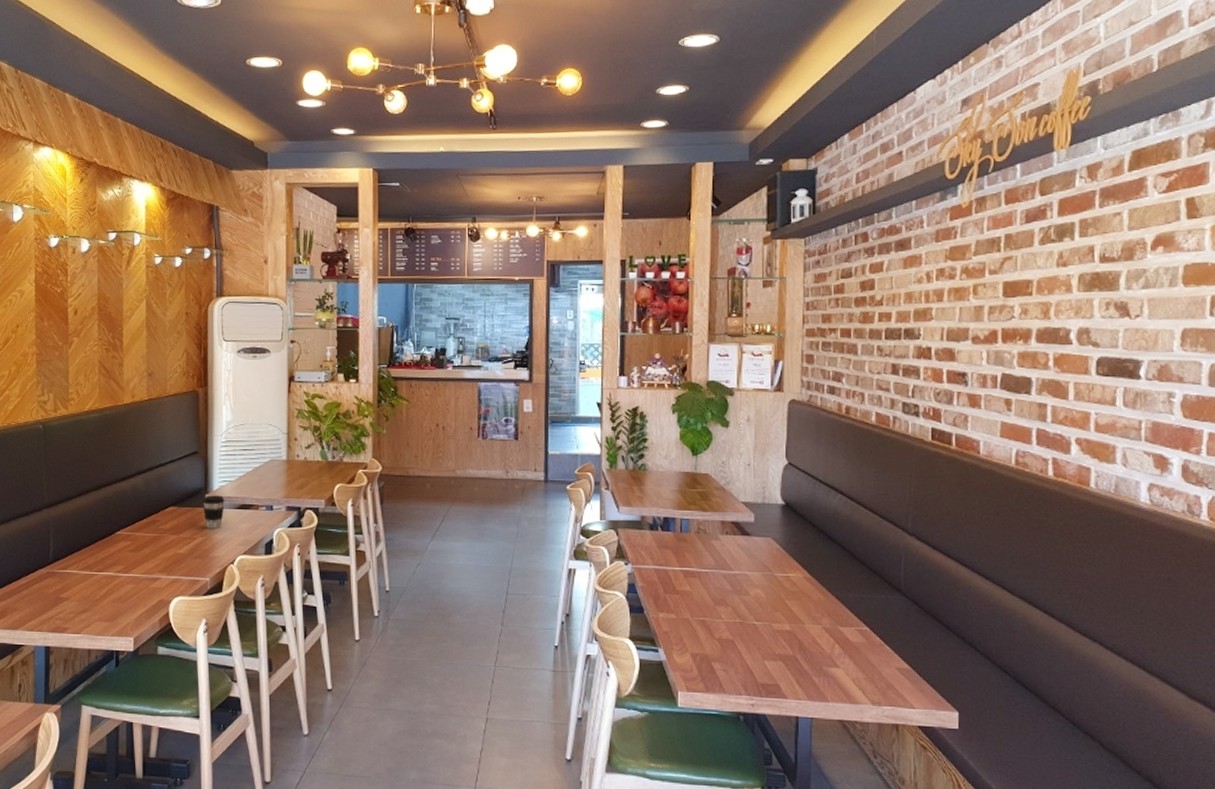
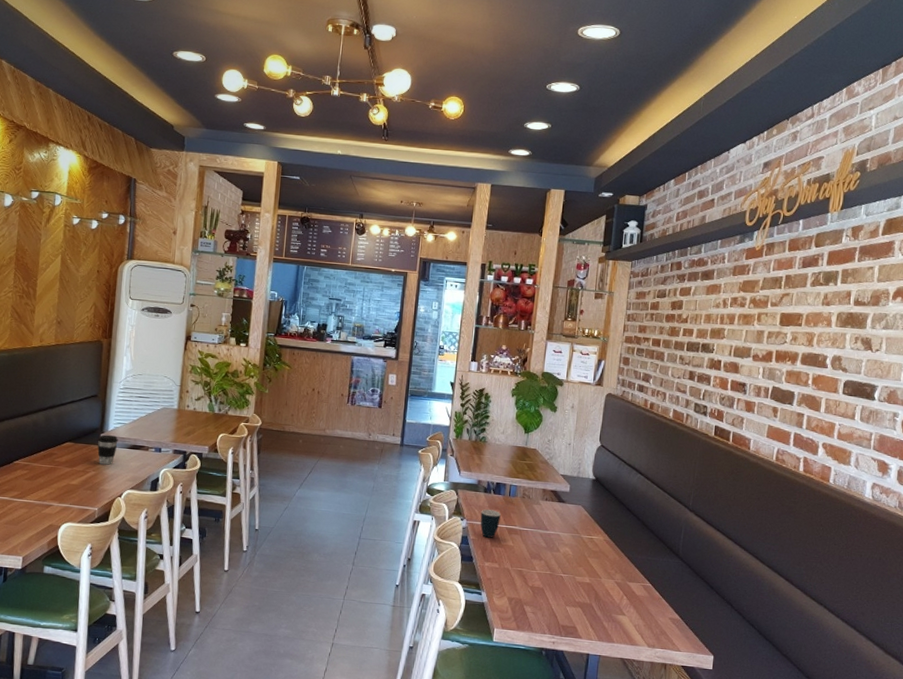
mug: none [648,550,673,584] -> present [480,509,501,538]

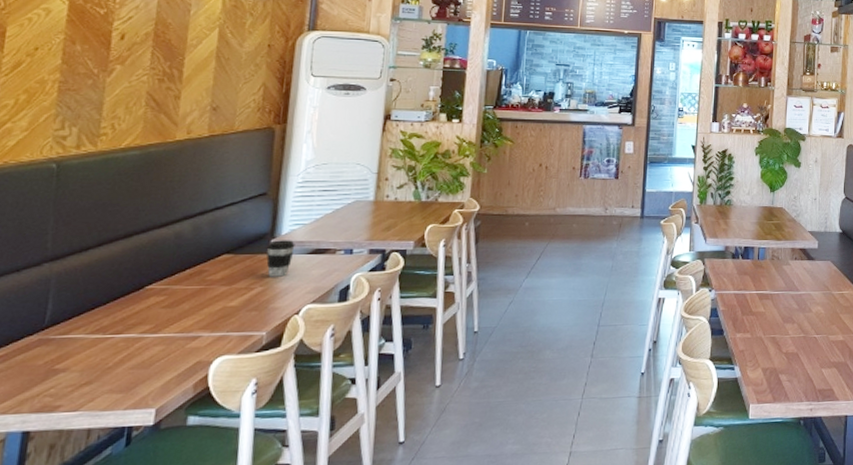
mug: present [480,509,501,538] -> none [729,276,750,307]

